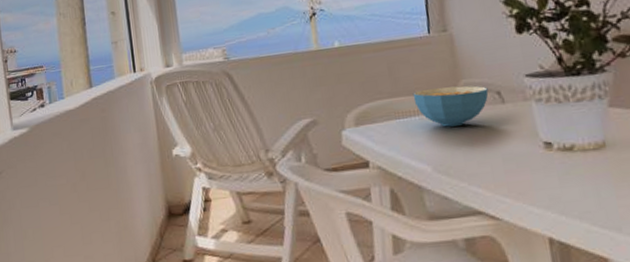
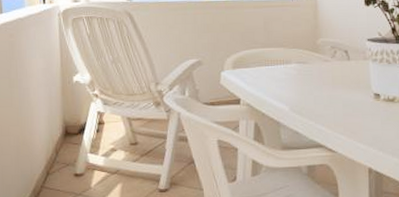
cereal bowl: present [412,85,489,127] -> none [281,43,339,76]

